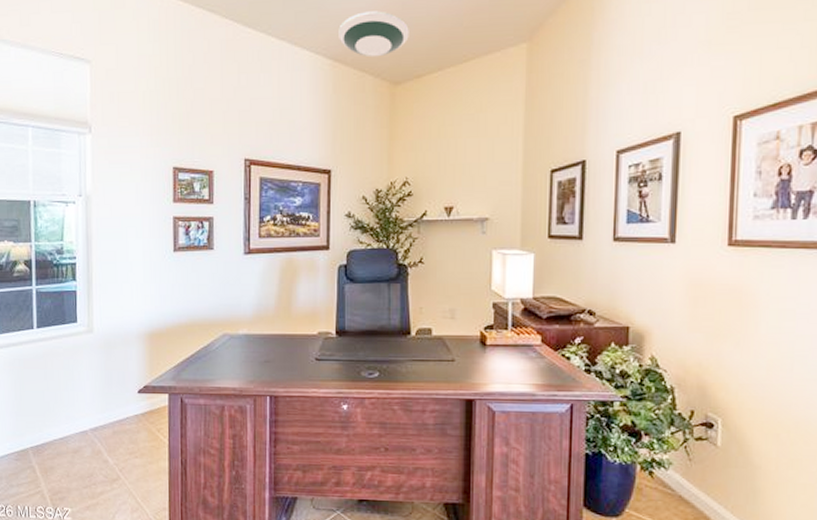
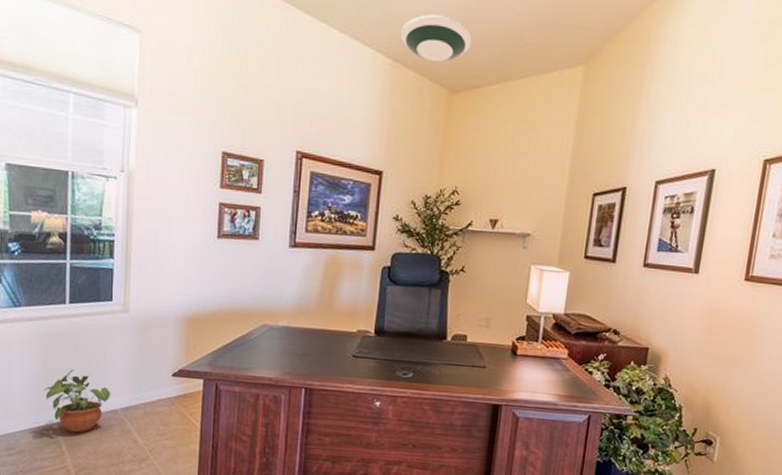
potted plant: none [17,393,80,457] -> present [44,370,111,433]

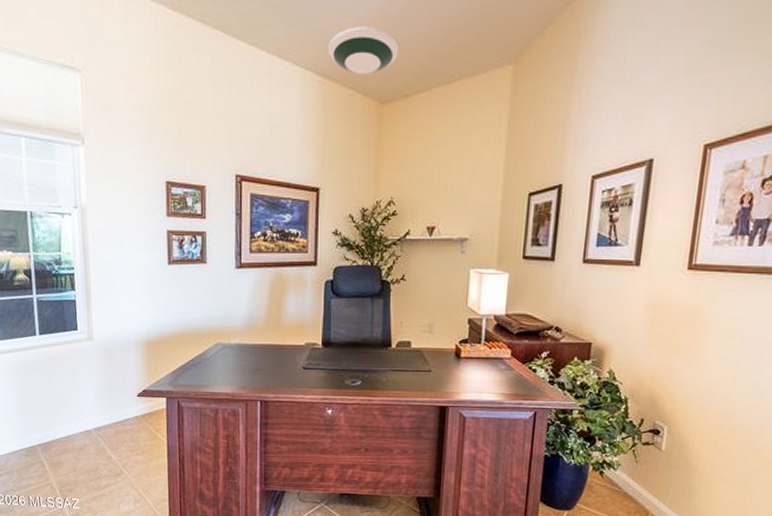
potted plant: present [44,370,111,433] -> none [24,396,84,453]

